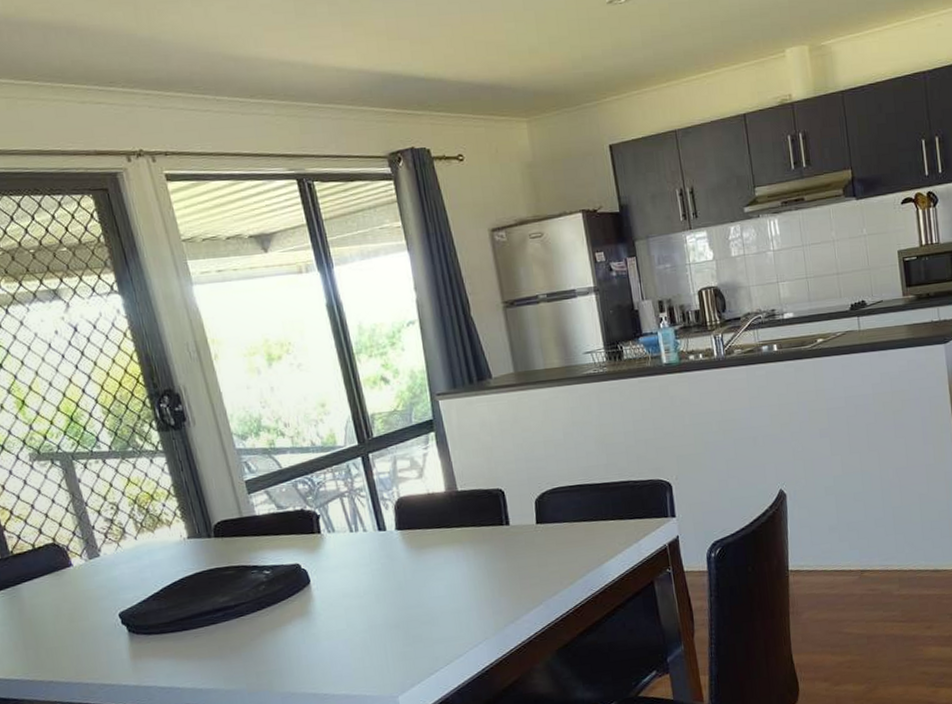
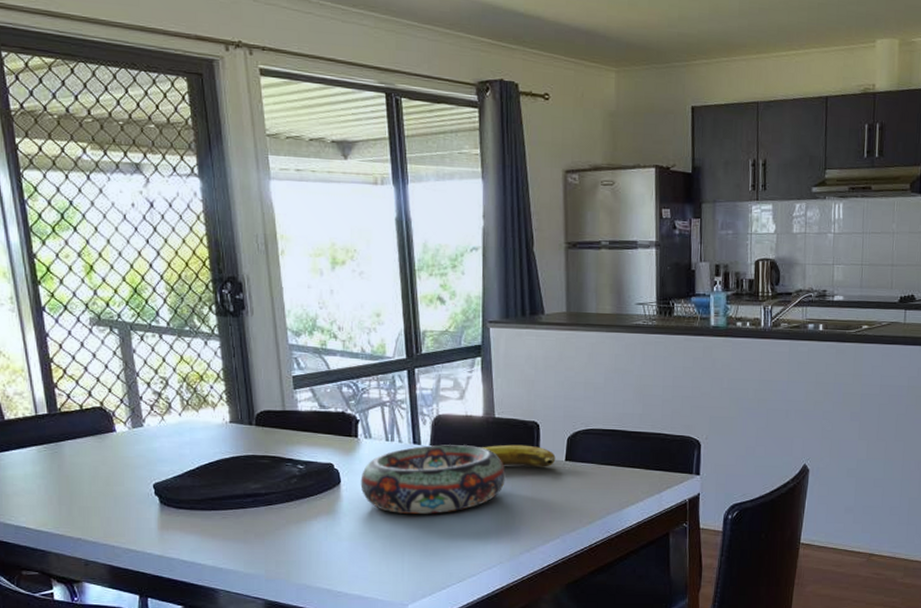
decorative bowl: none [330,523,478,605] -> present [360,444,506,514]
banana: none [448,514,527,539] -> present [481,444,556,467]

